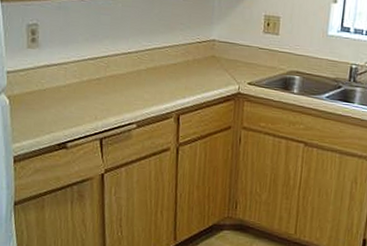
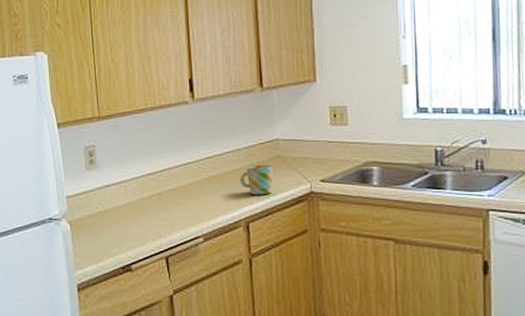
mug: none [175,62,207,91] -> present [239,164,273,195]

